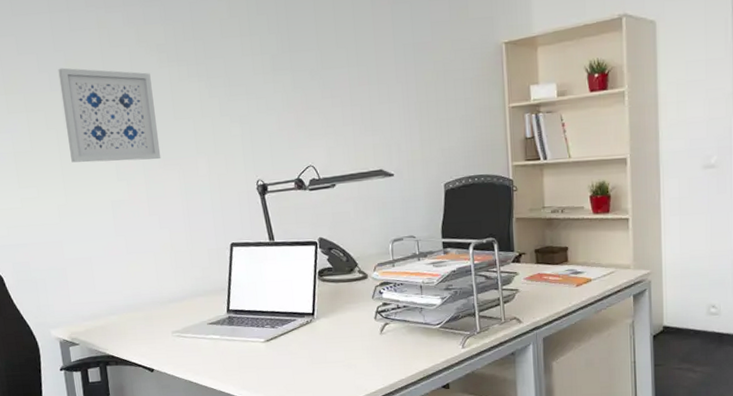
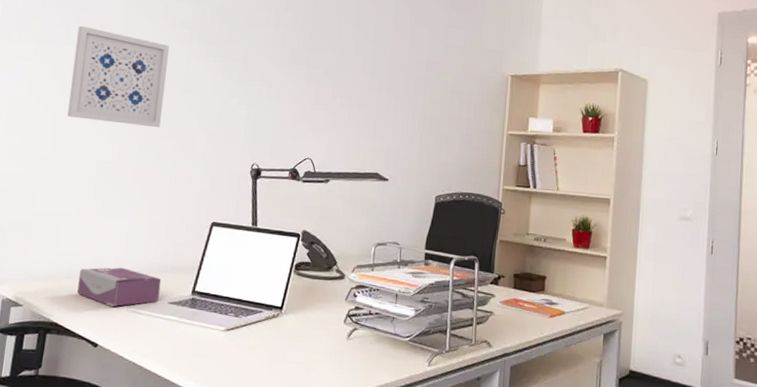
tissue box: none [121,297,199,334] -> present [77,267,162,307]

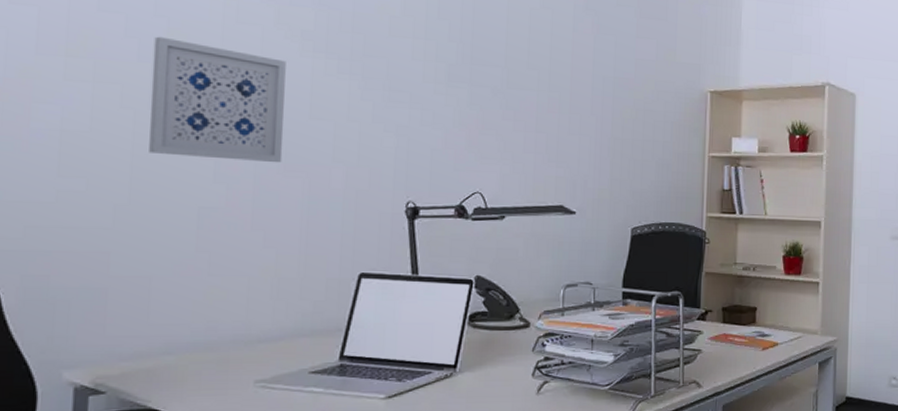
tissue box: present [77,267,162,307] -> none [183,335,298,383]

